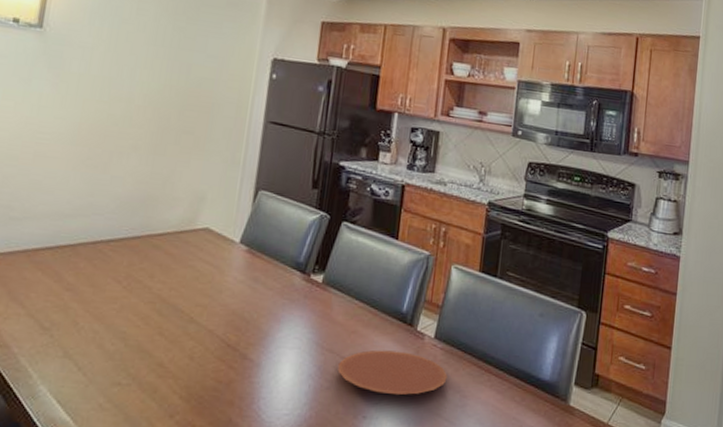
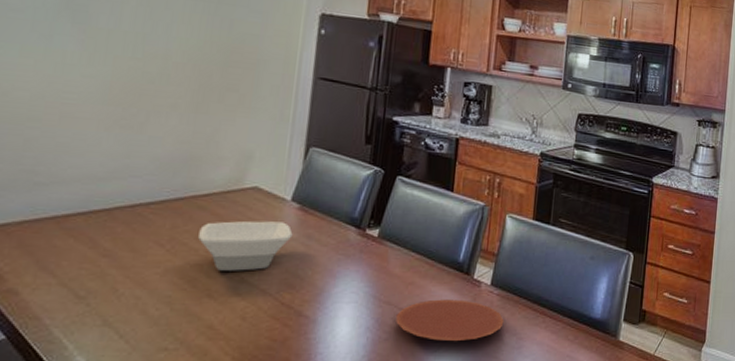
bowl: none [152,261,240,311] -> present [198,221,293,271]

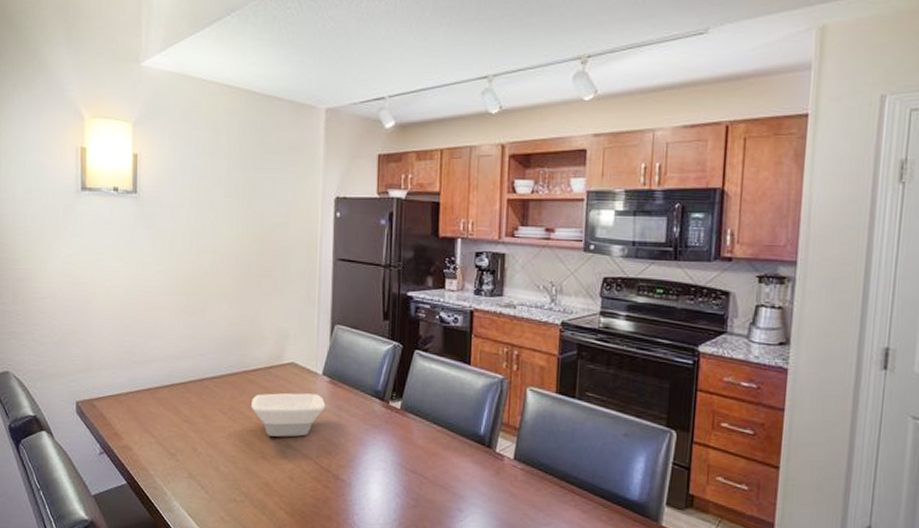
plate: present [396,299,504,341] -> none [422,470,530,513]

